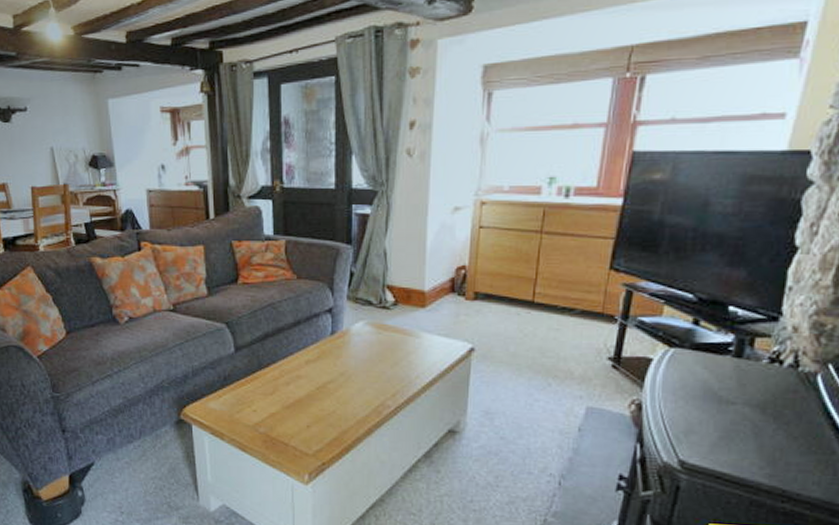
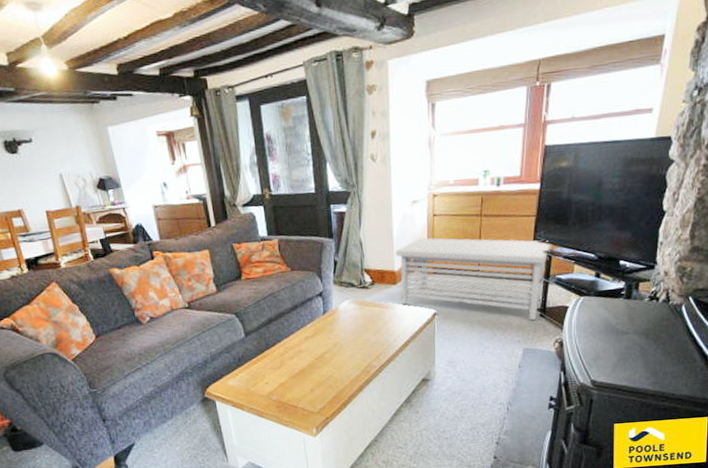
storage bench: none [427,253,635,373] -> present [395,237,552,321]

